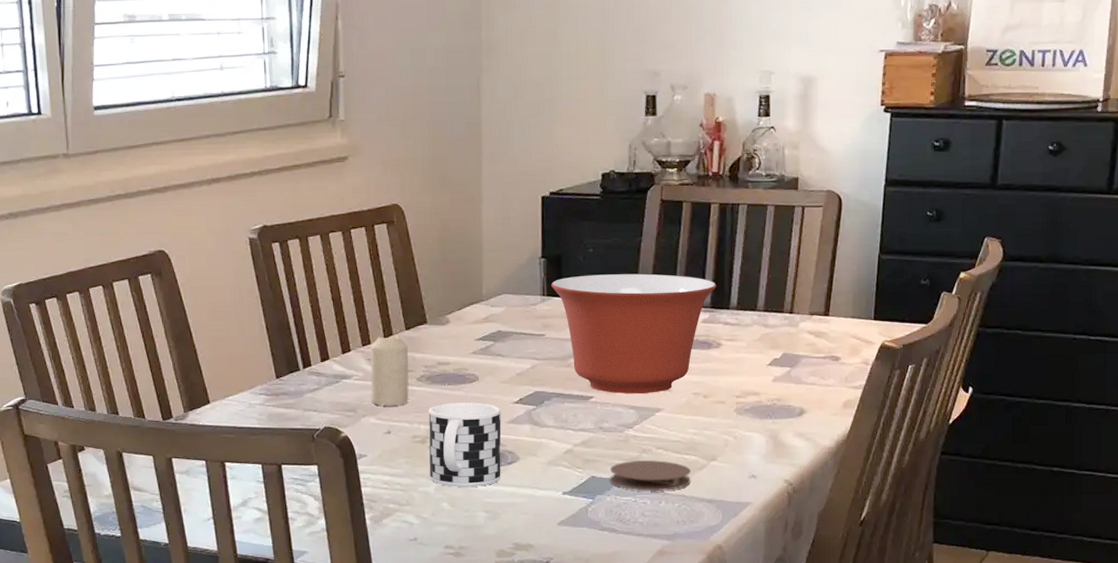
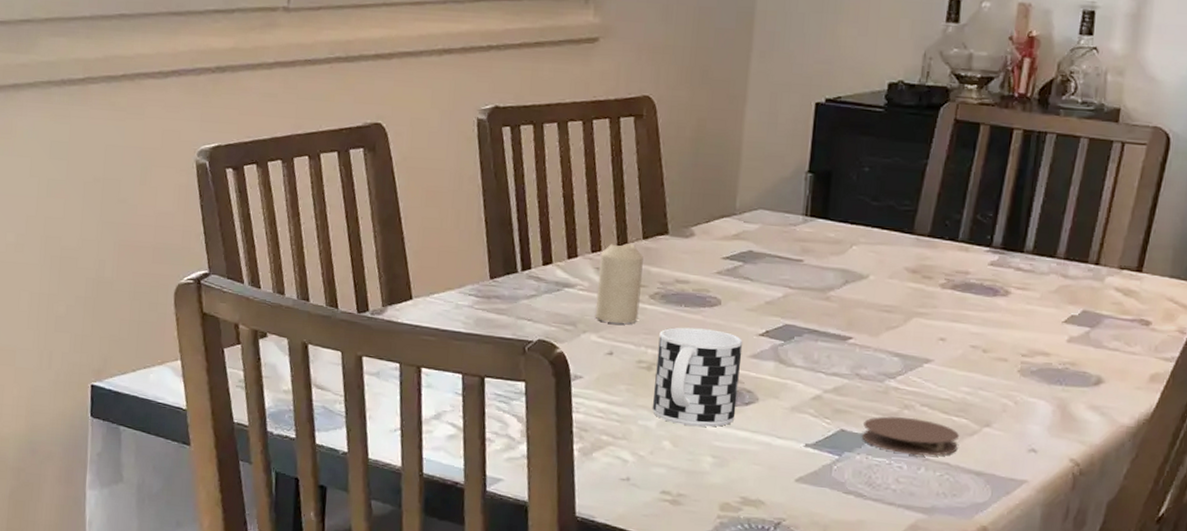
mixing bowl: present [551,273,717,394] -> none [816,197,1011,341]

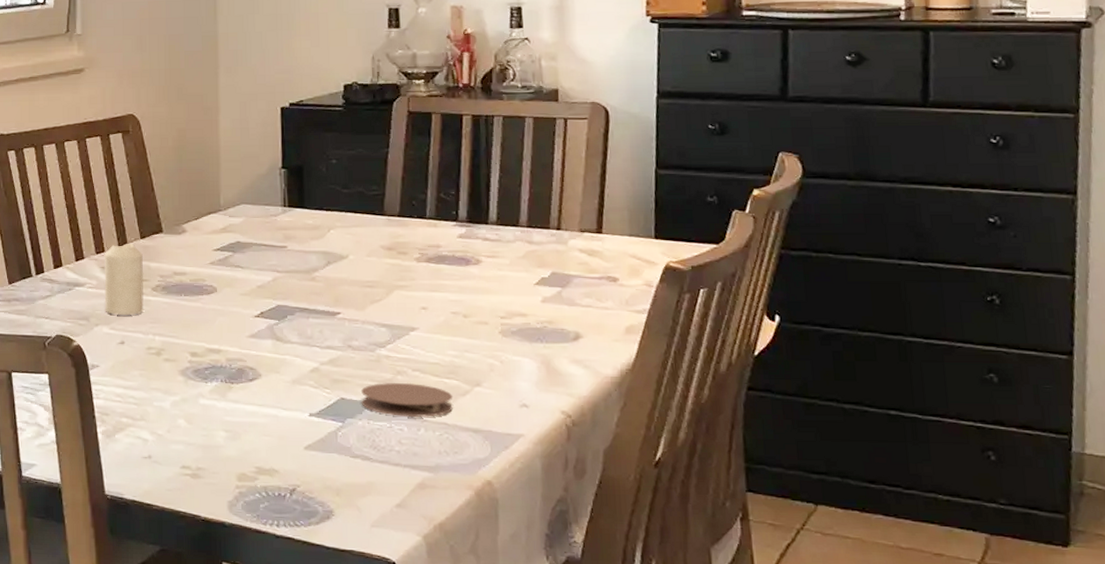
cup: present [653,327,743,427] -> none [164,314,242,404]

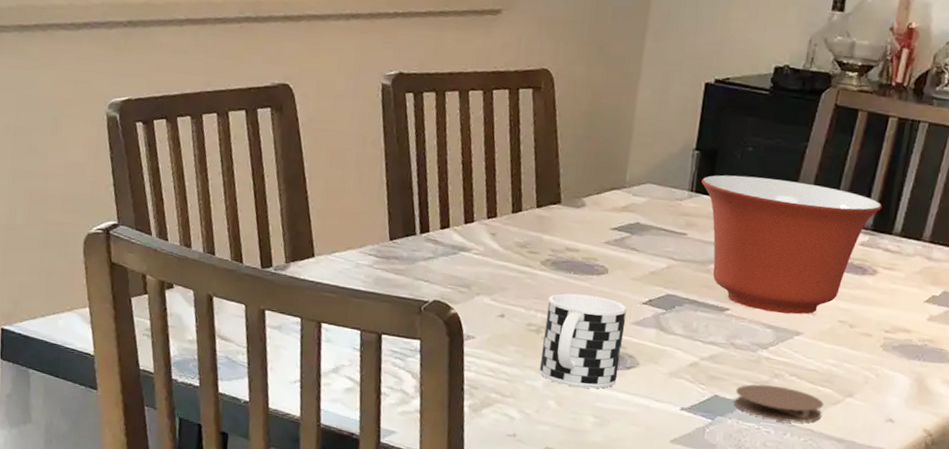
candle: present [104,244,144,315] -> none [488,211,537,288]
cup: none [164,314,242,404] -> present [540,293,627,389]
mixing bowl: none [293,186,473,311] -> present [701,175,882,315]

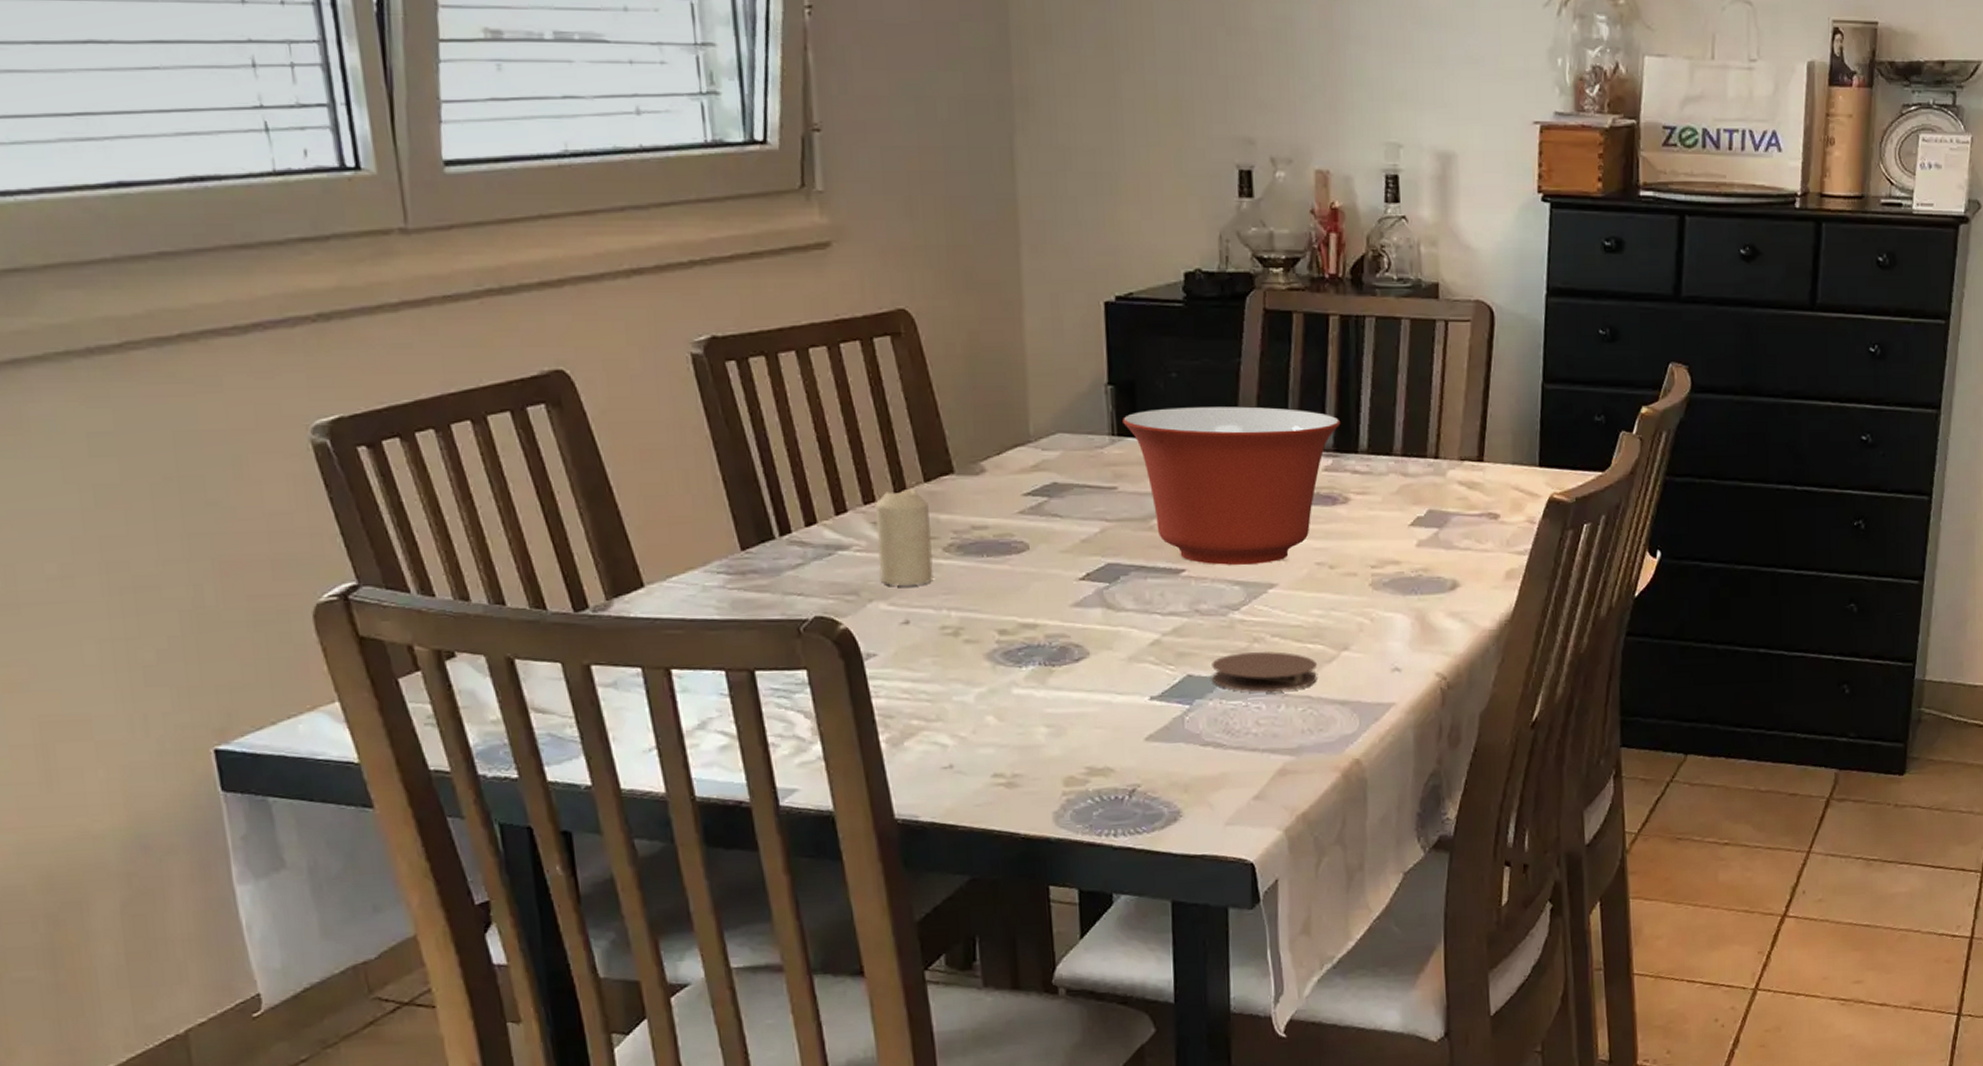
candle: none [488,211,537,288] -> present [875,489,933,586]
cup: present [540,293,627,389] -> none [962,579,1066,695]

